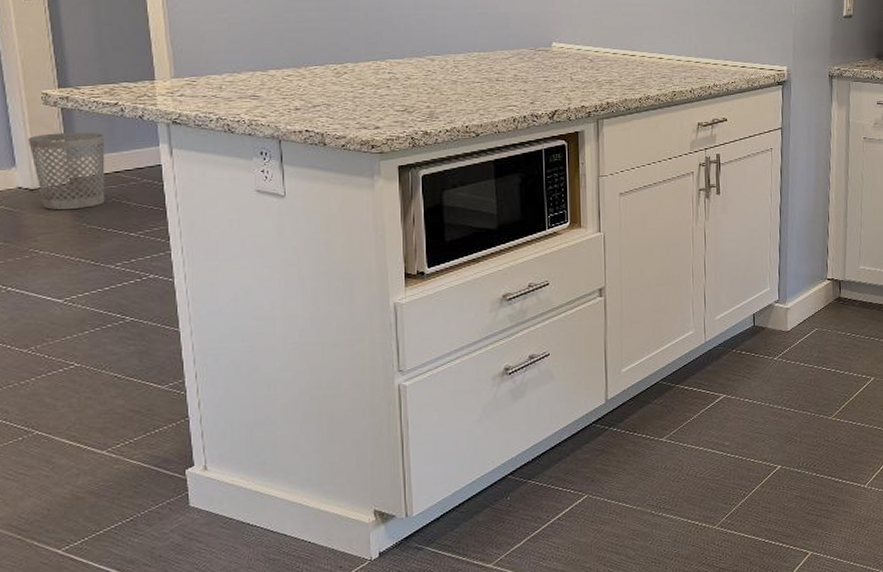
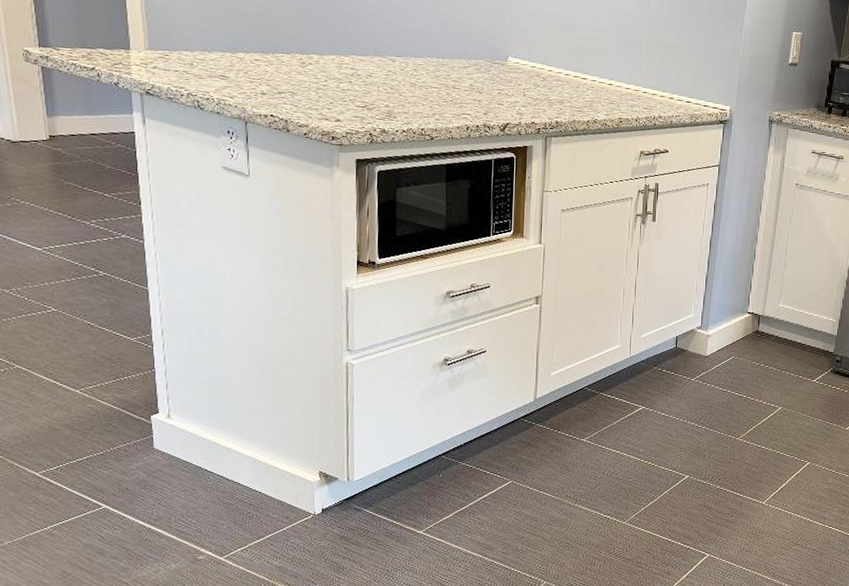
wastebasket: present [28,132,105,210] -> none [10,90,82,165]

